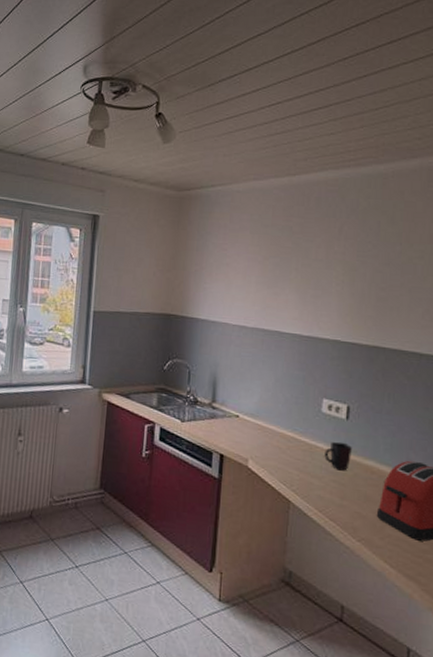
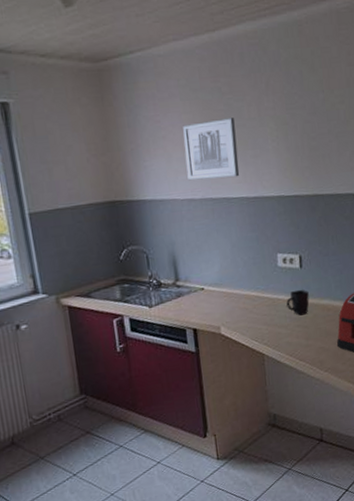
wall art: none [243,255,301,314] -> present [183,118,240,181]

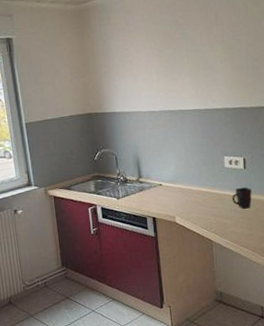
wall art: present [183,118,240,181] -> none [146,44,193,96]

